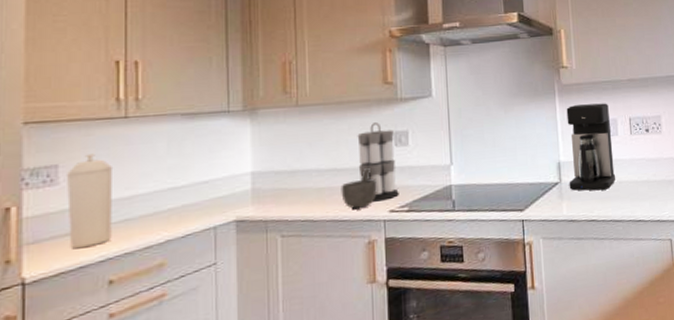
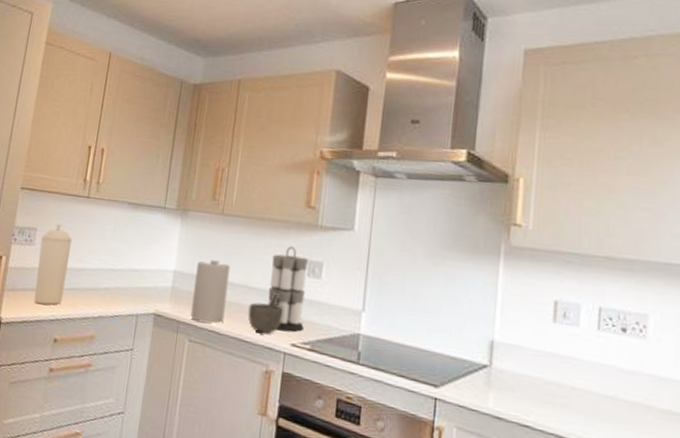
paper towel holder: none [277,152,317,216] -> present [190,260,231,324]
coffee maker: present [566,103,616,191] -> none [501,274,571,393]

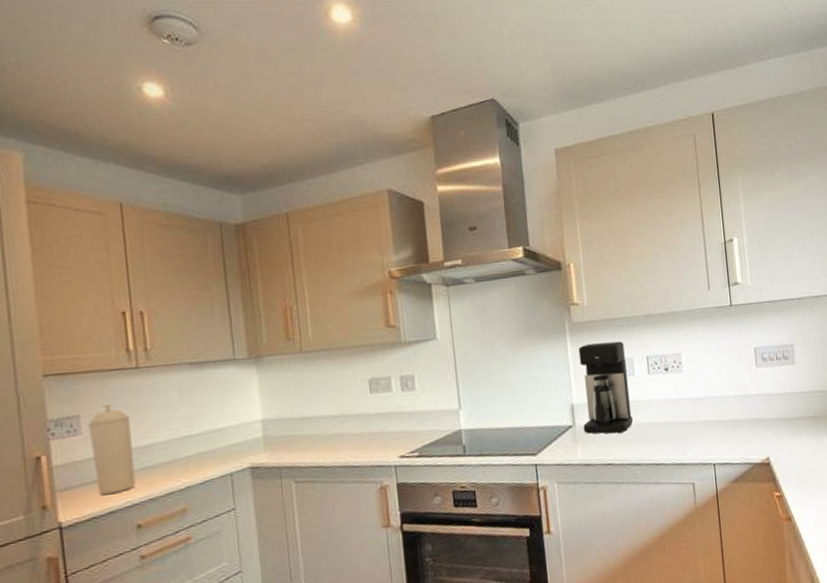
paper towel holder: present [190,260,231,324] -> none [286,398,327,463]
mortar and pestle: present [247,291,284,334] -> none [350,413,386,455]
spice rack: present [268,246,309,332] -> none [363,367,408,448]
coffee maker: none [501,274,571,393] -> present [578,341,634,434]

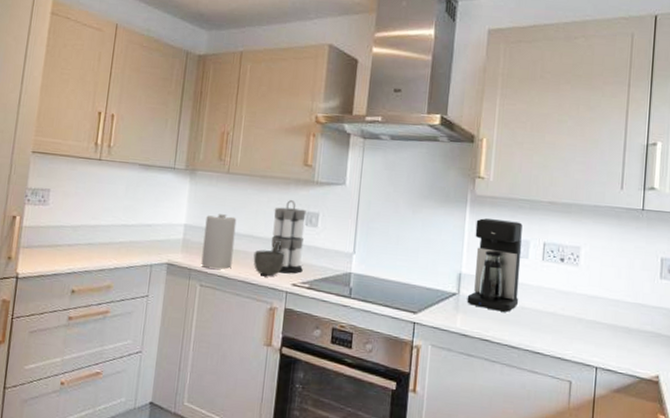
canister: present [87,404,136,496] -> none [50,184,85,260]
paper towel holder: none [286,398,327,463] -> present [201,214,237,270]
mortar and pestle: none [350,413,386,455] -> present [253,239,285,276]
spice rack: none [363,367,408,448] -> present [271,200,306,274]

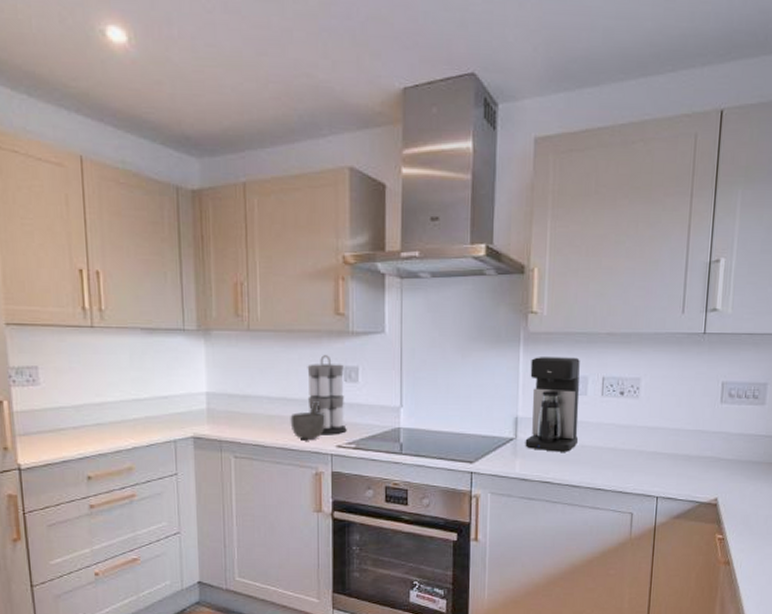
paper towel holder: present [201,214,237,270] -> none [230,377,267,439]

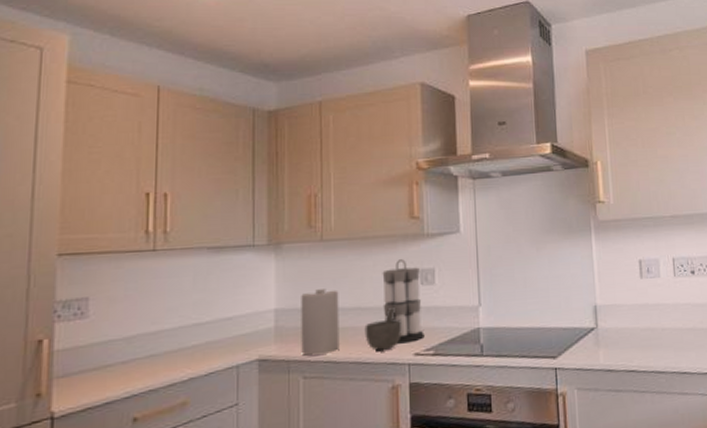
paper towel holder: none [230,377,267,439] -> present [301,289,340,357]
coffee maker: present [525,357,580,452] -> none [603,241,658,338]

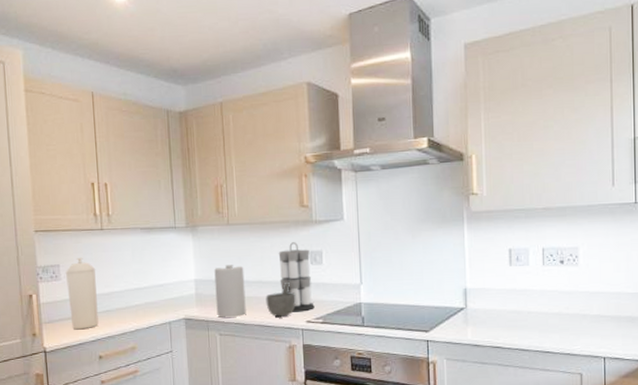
canister: none [95,286,139,384] -> present [65,257,99,330]

